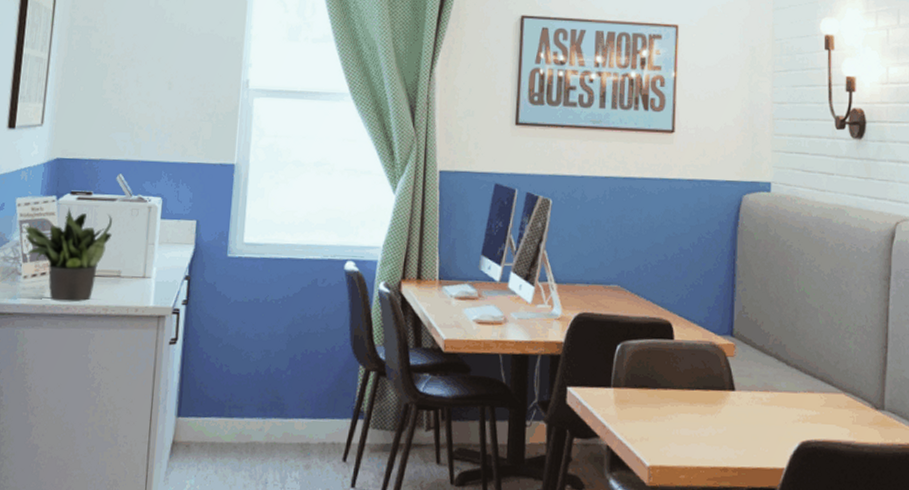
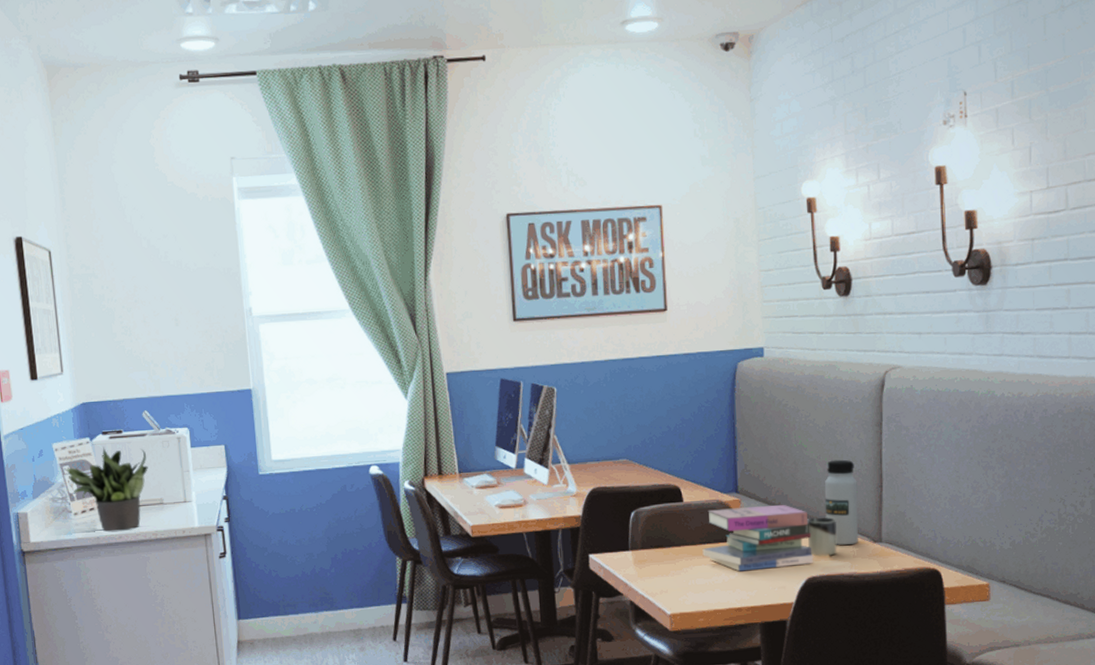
books: none [690,351,810,426] -> present [702,504,814,572]
cup: none [804,373,836,419] -> present [807,517,837,557]
water bottle: none [825,312,861,409] -> present [824,459,859,545]

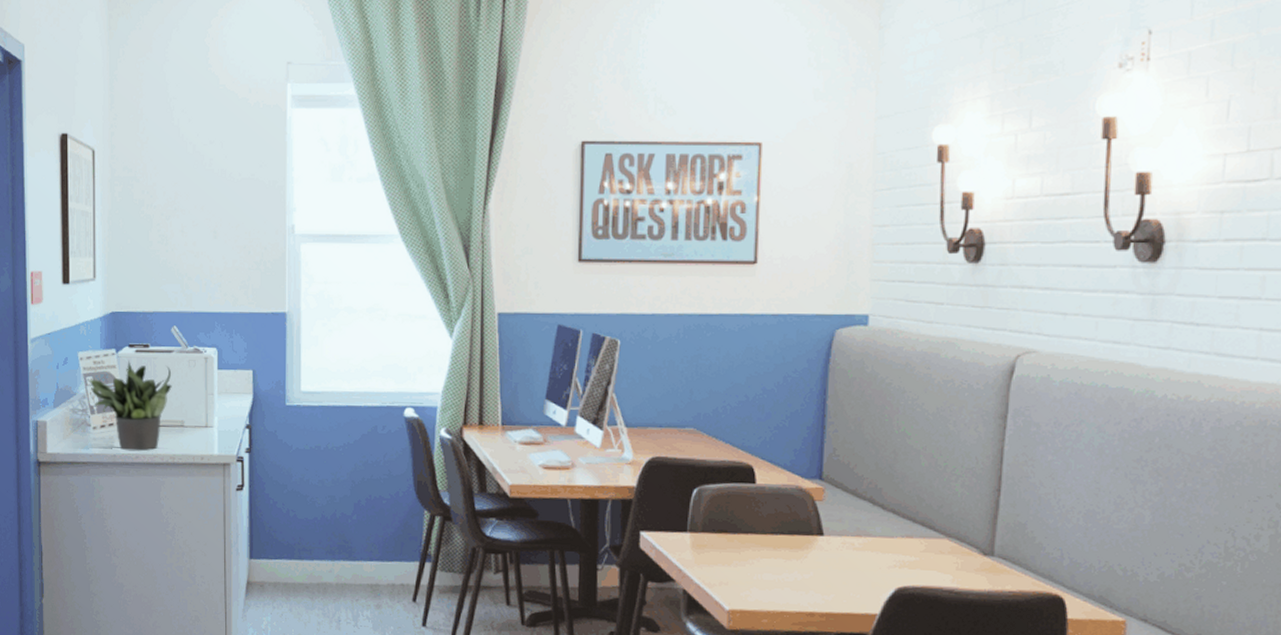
books: present [702,504,814,572] -> none [773,495,908,572]
cup: present [807,517,837,557] -> none [901,518,939,565]
water bottle: present [824,459,859,545] -> none [926,453,970,555]

